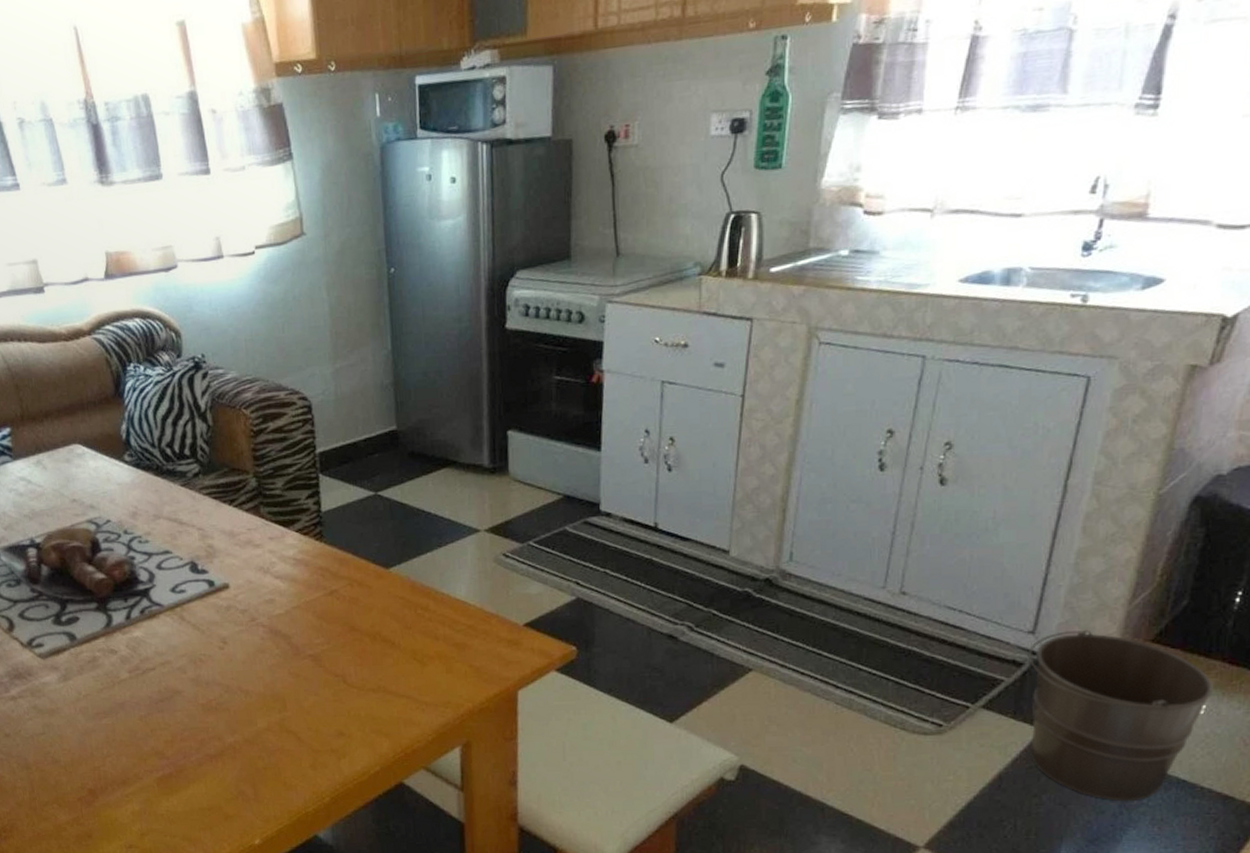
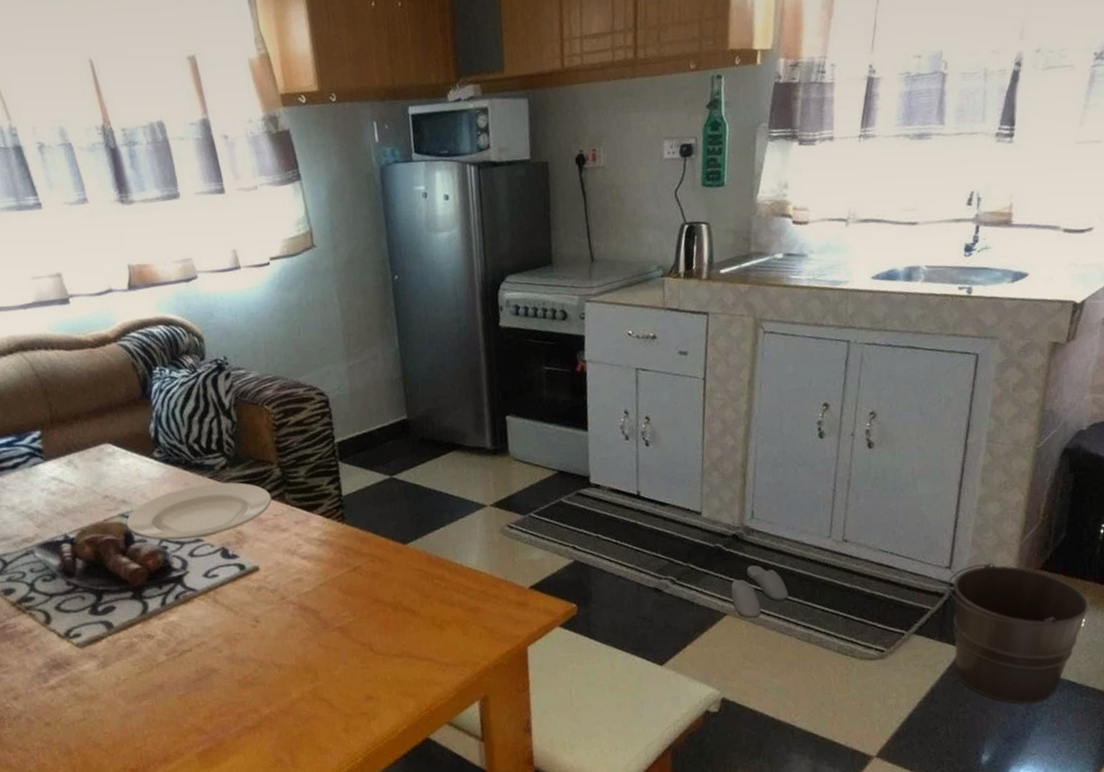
plate: none [93,491,246,551] -> present [126,482,272,541]
slippers: none [759,615,829,677] -> present [731,565,789,619]

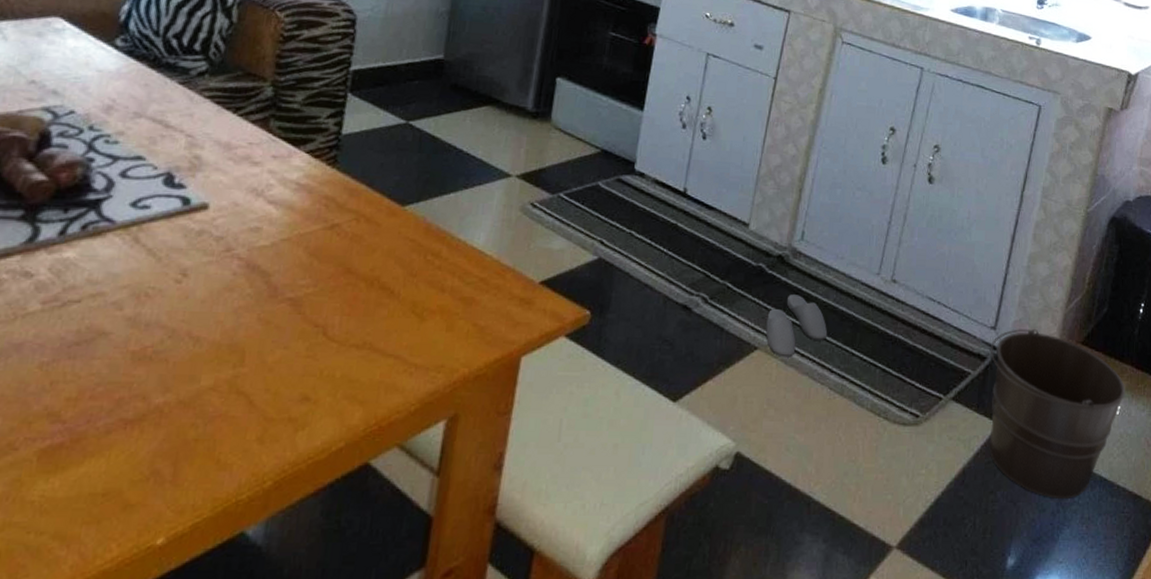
plate: present [126,482,272,541] -> none [47,89,252,155]

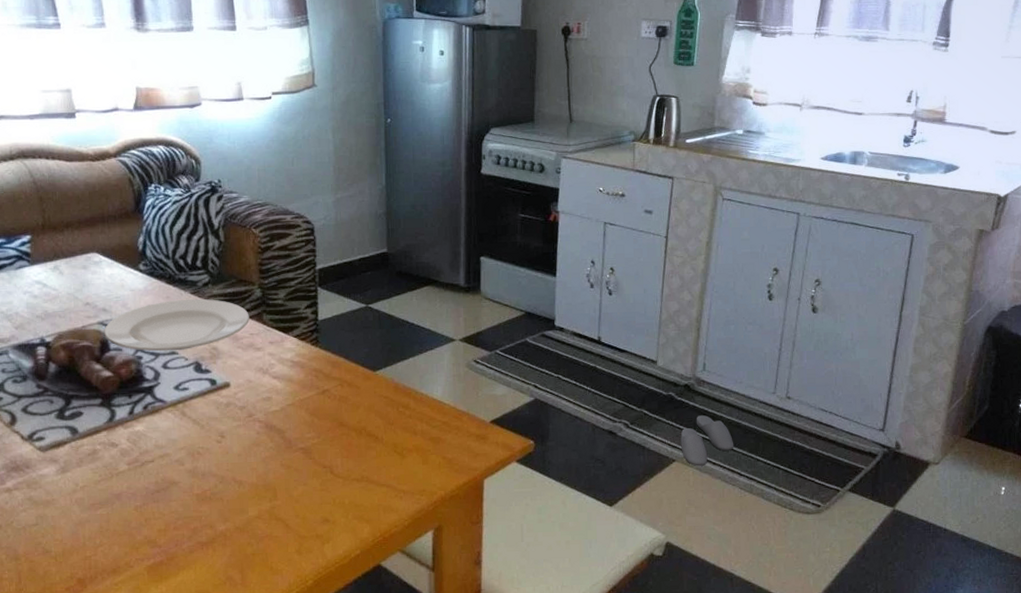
plate: none [47,89,252,155] -> present [104,298,249,351]
bucket: present [989,328,1125,500] -> none [880,427,1009,566]

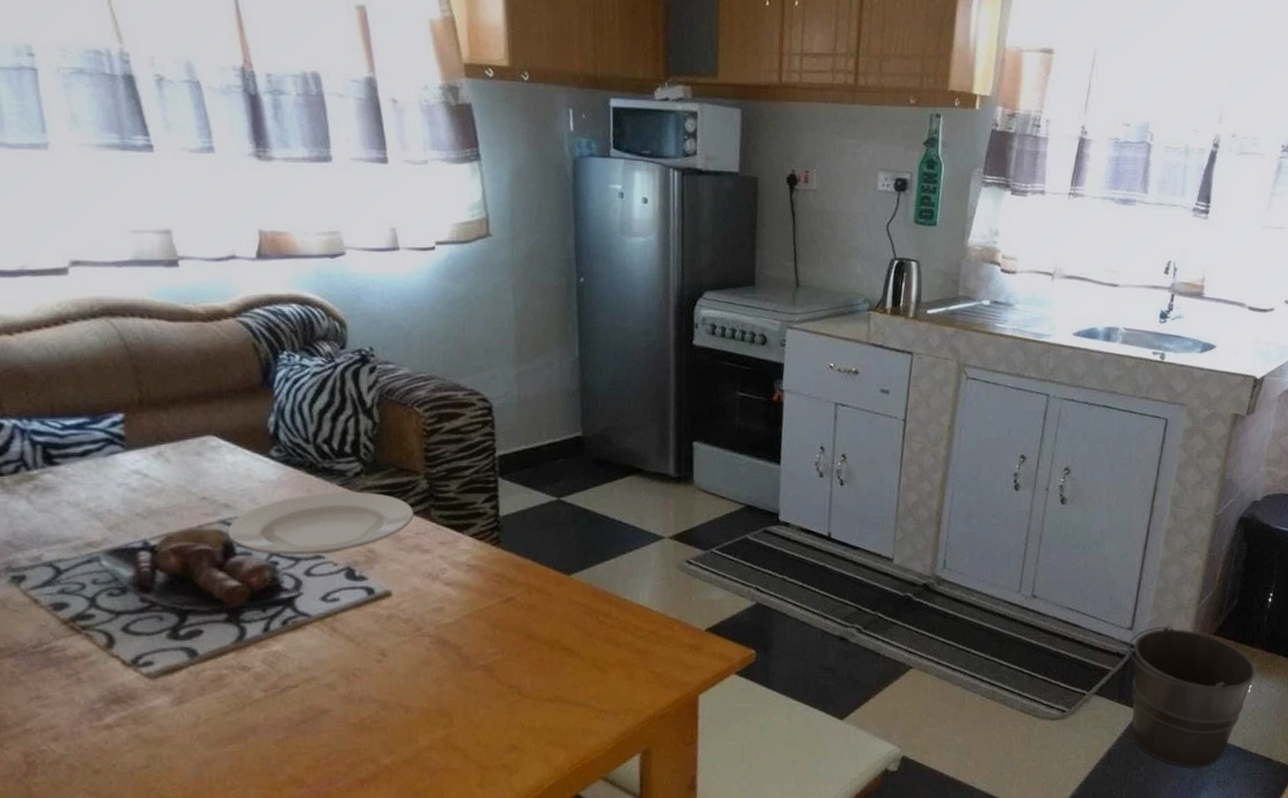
slippers: present [680,415,734,466] -> none [918,617,976,673]
bucket: none [880,427,1009,566] -> present [1127,625,1256,769]

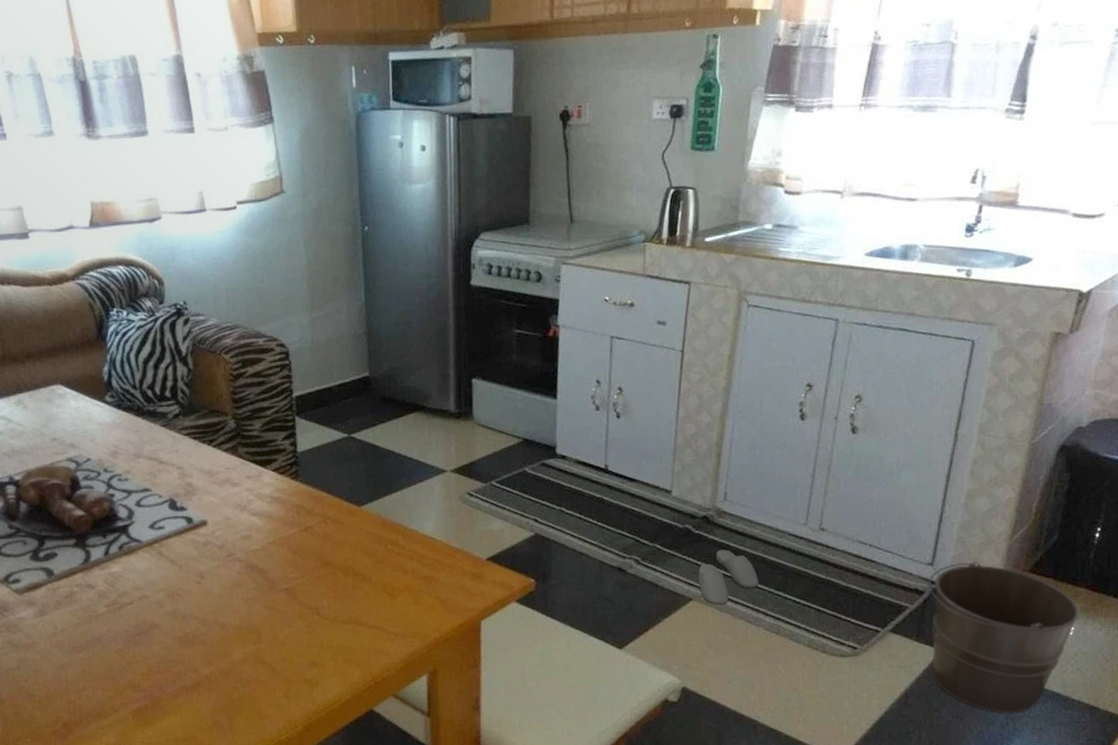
plate: present [227,491,414,555] -> none [73,431,224,488]
slippers: none [918,617,976,673] -> present [698,550,759,605]

